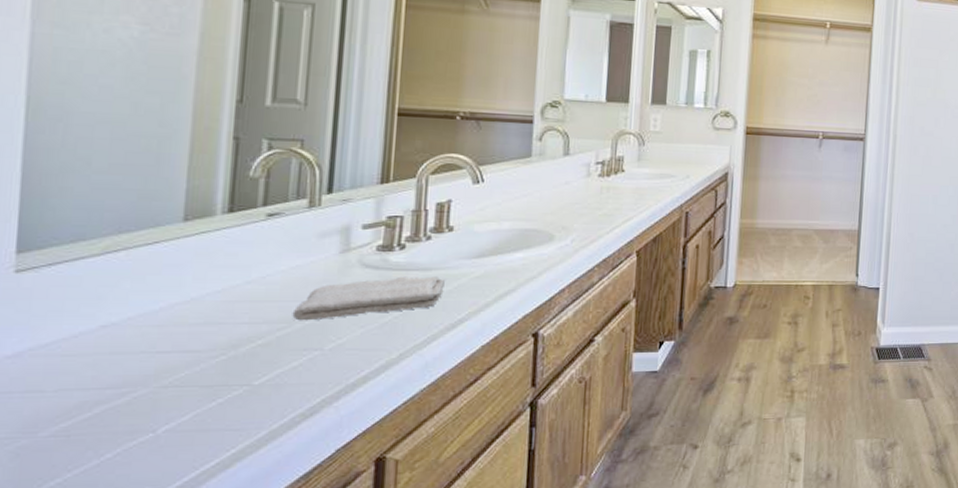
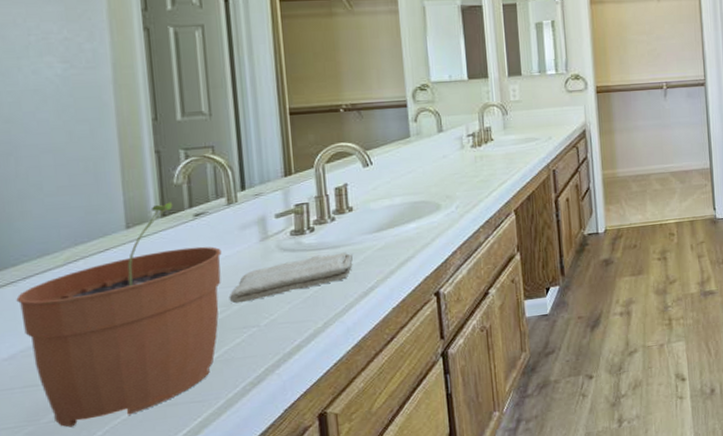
plant pot: none [35,196,293,445] -> present [16,202,222,428]

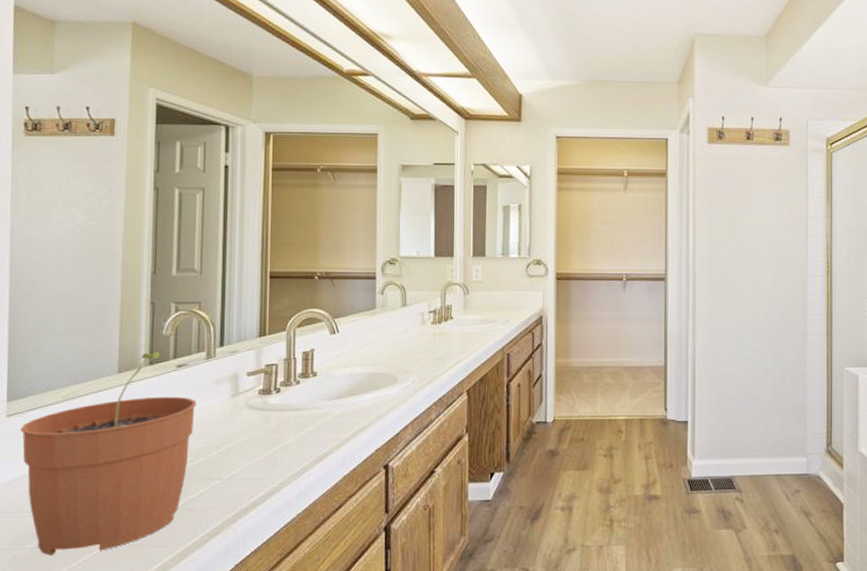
washcloth: present [229,252,354,304] -> none [198,416,313,455]

